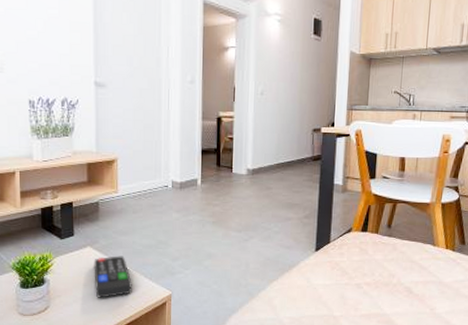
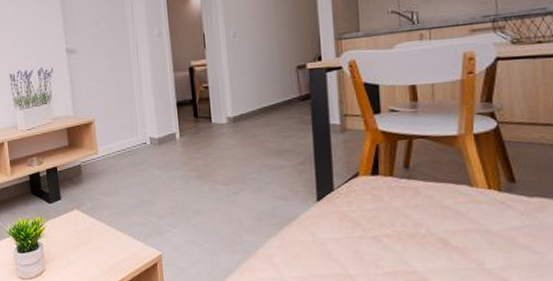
remote control: present [94,256,132,298] -> none [82,217,122,260]

